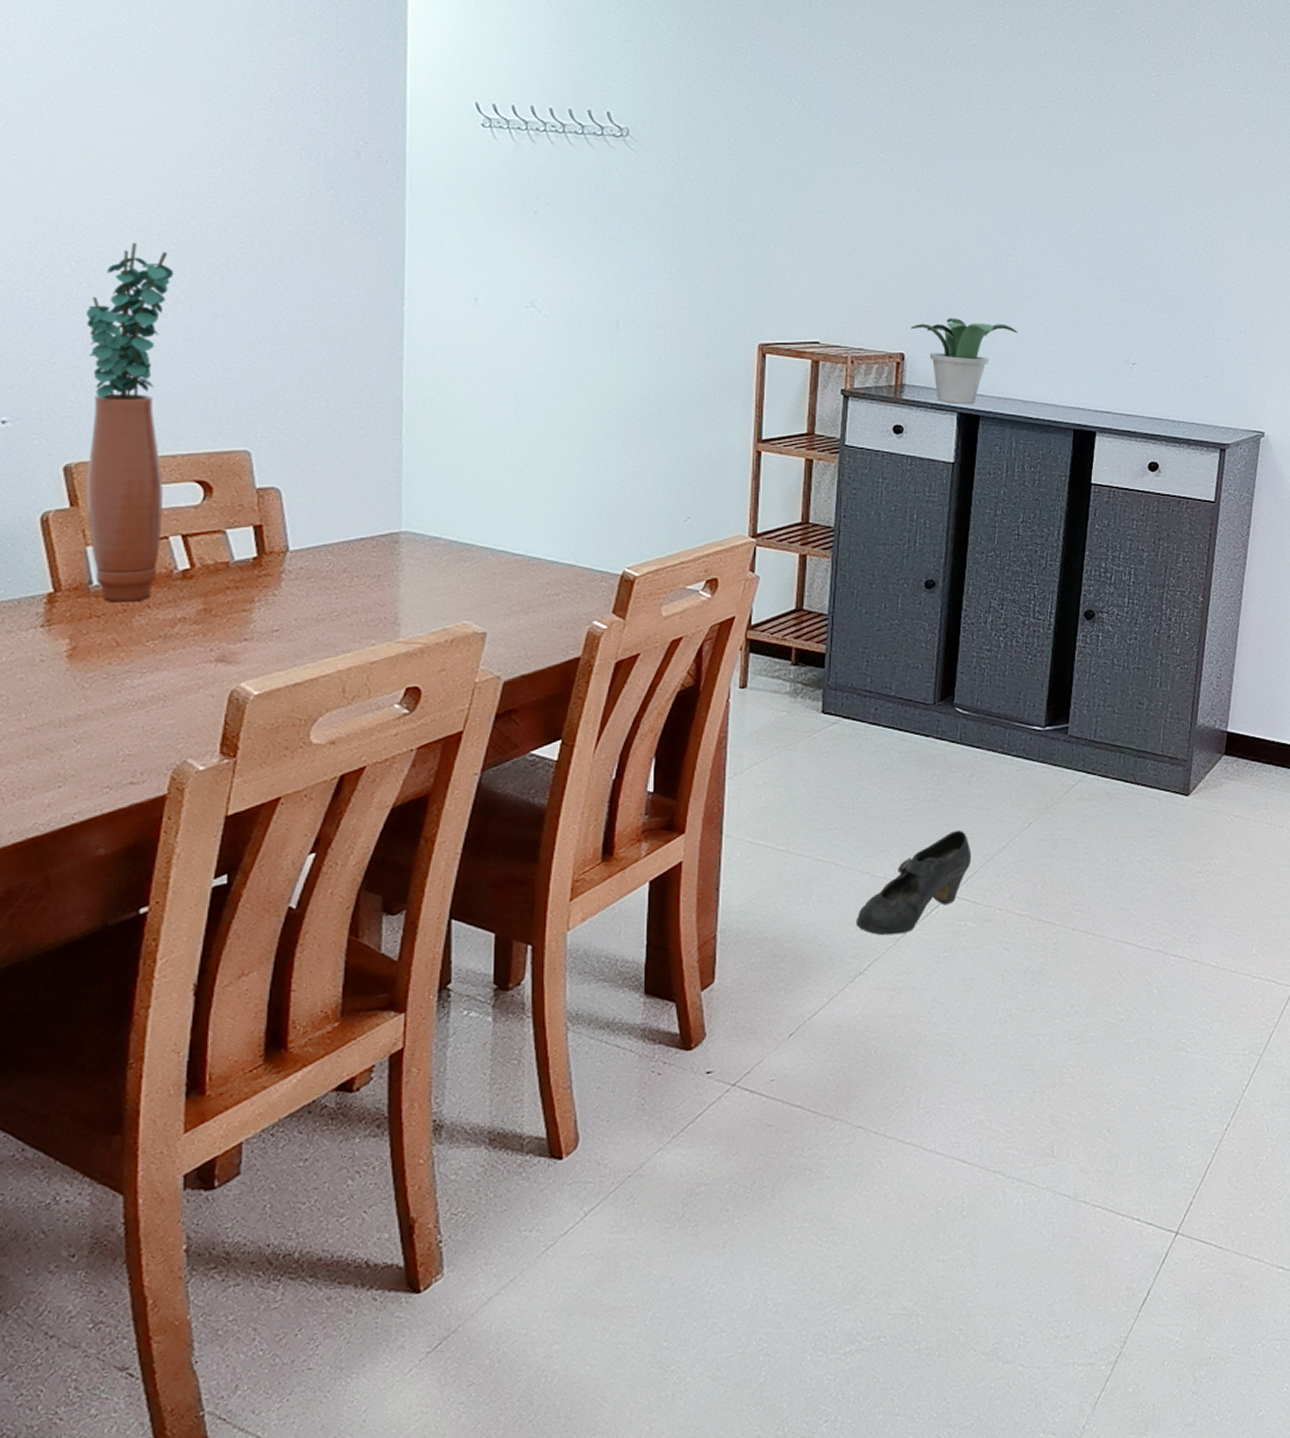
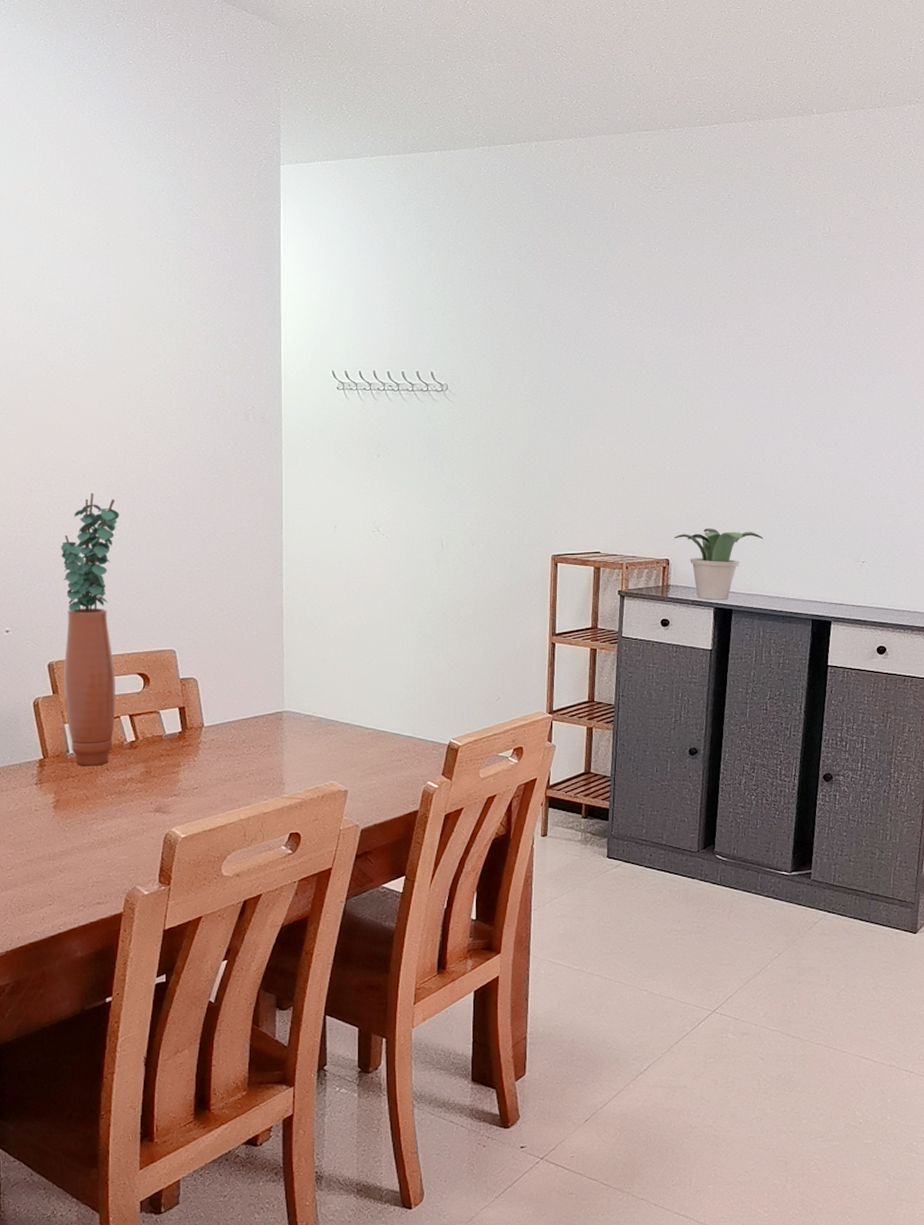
shoe: present [855,829,972,936] -> none [637,957,732,1043]

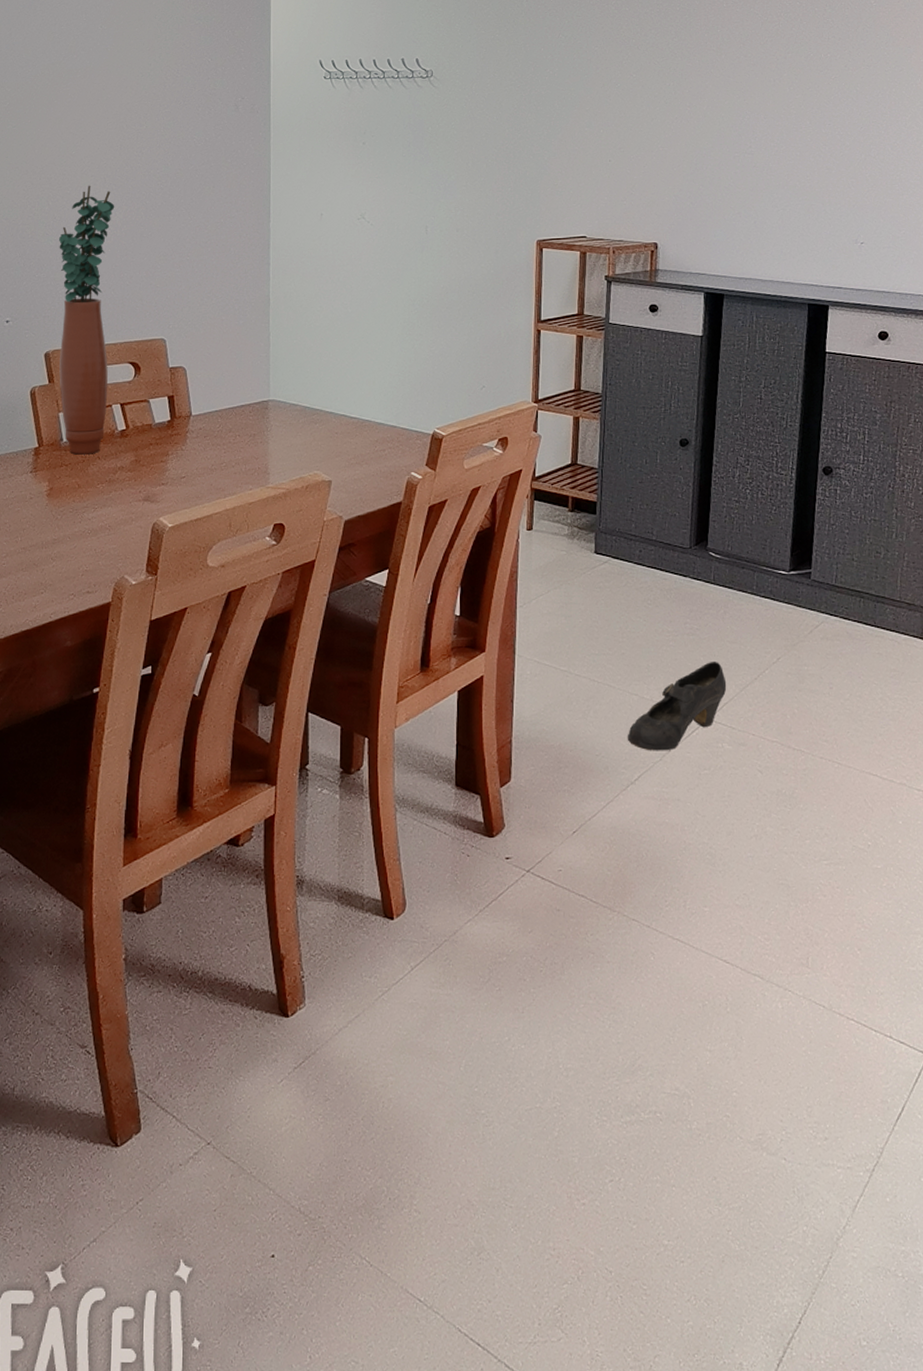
shoe: none [637,957,732,1043] -> present [627,661,727,751]
potted plant: present [674,528,764,600] -> none [662,210,756,284]

